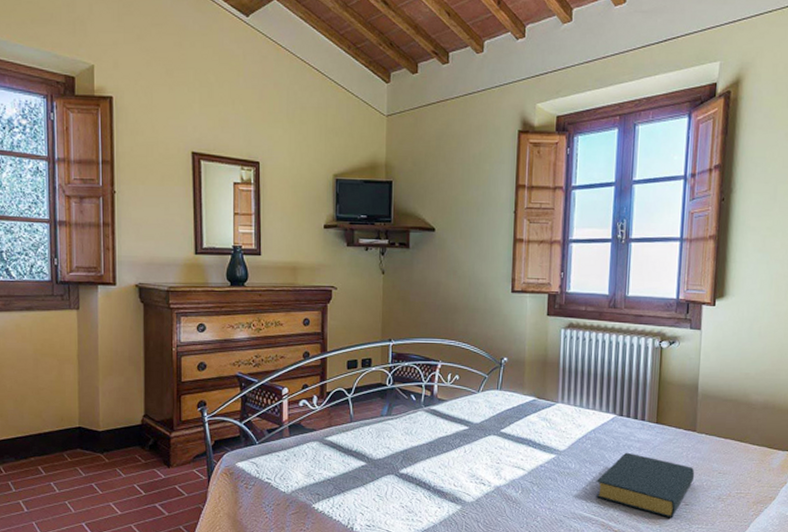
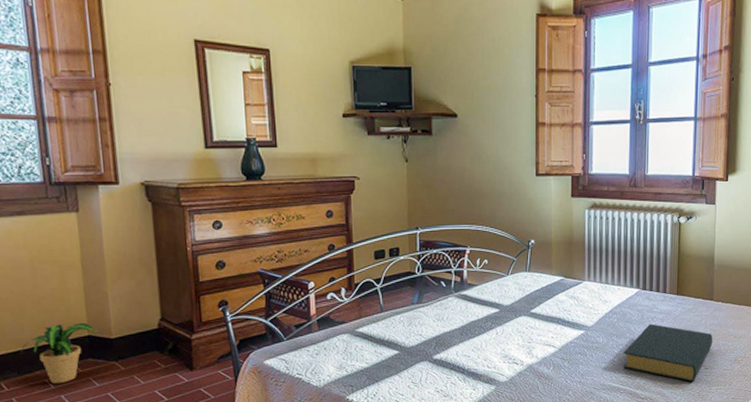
potted plant: none [19,414,86,470] -> present [21,322,96,383]

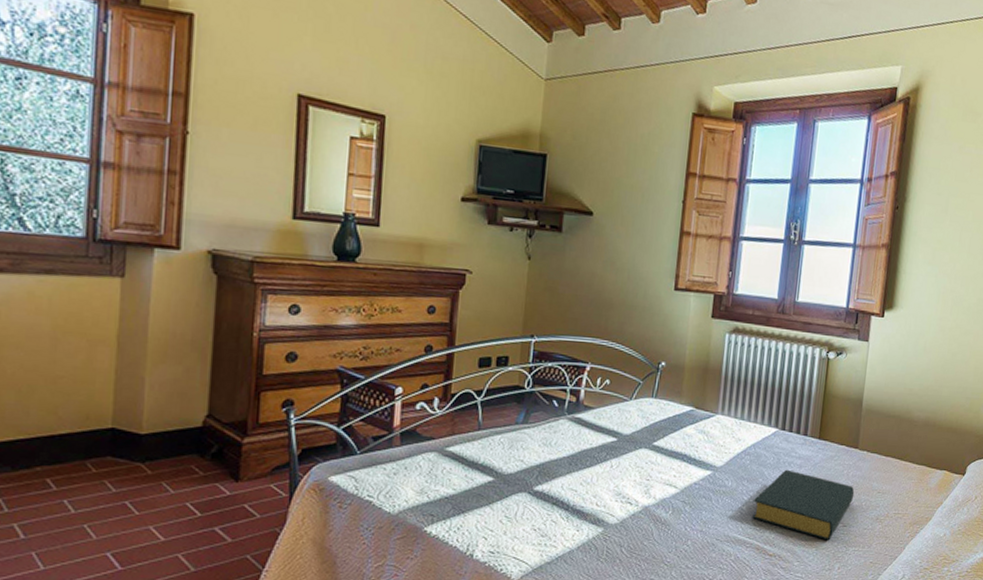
potted plant: present [21,322,96,383] -> none [20,411,123,484]

